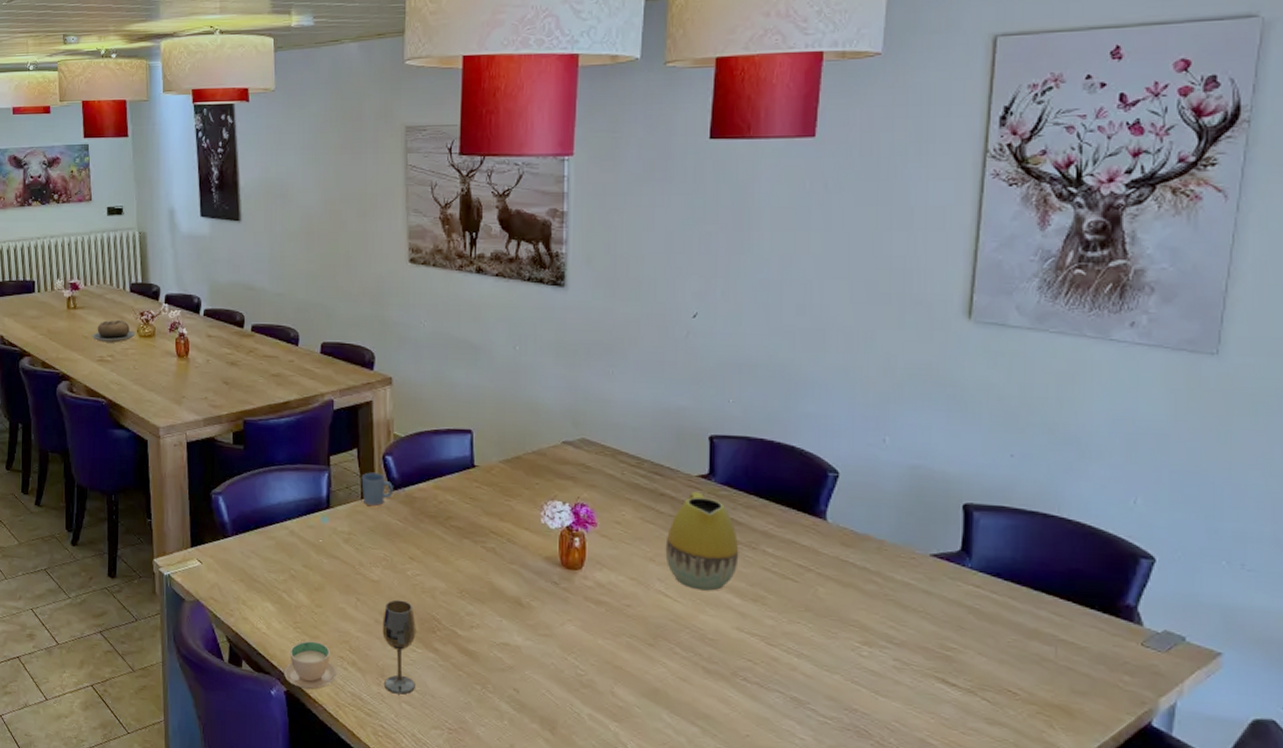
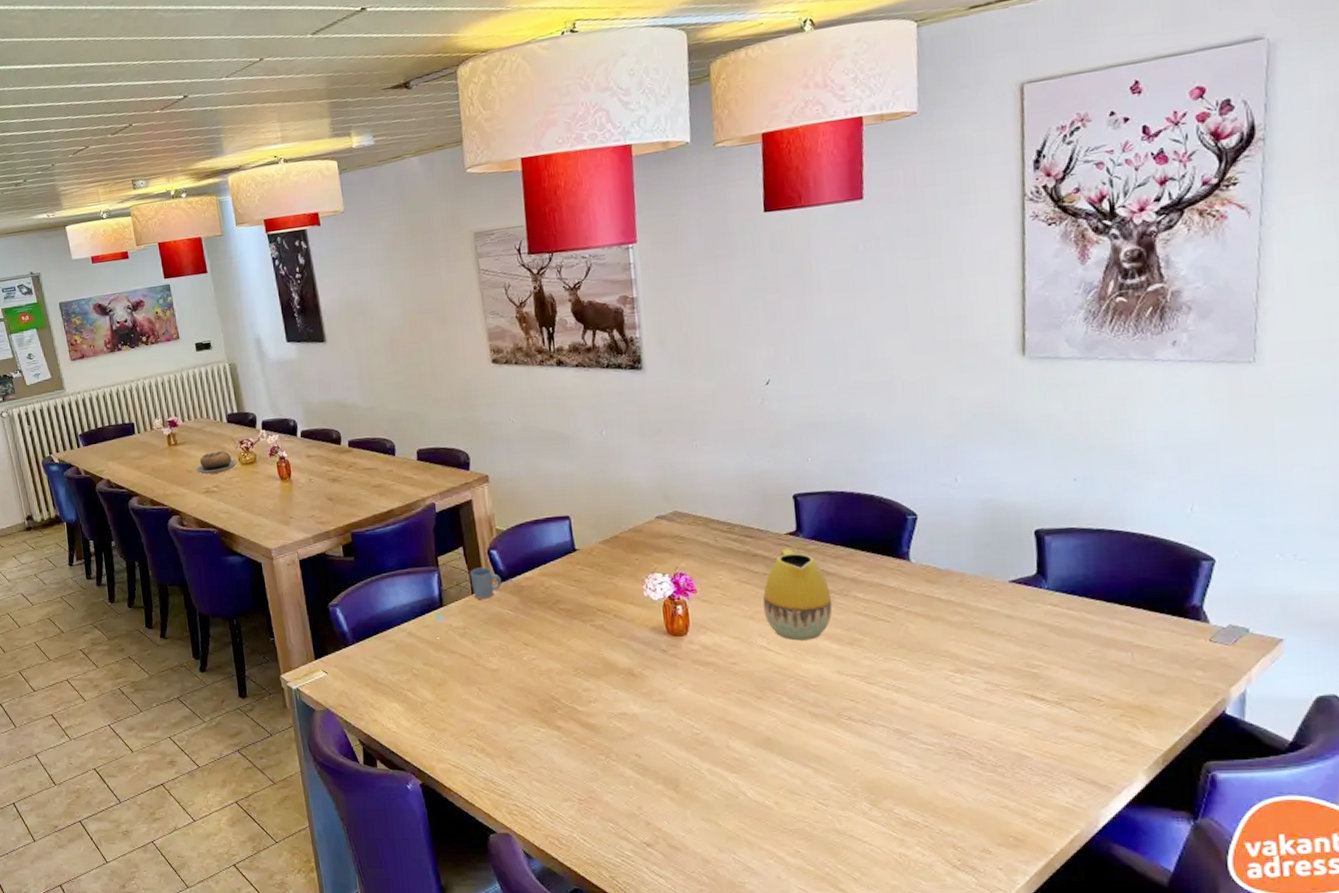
cup: present [284,640,338,690] -> none [417,734,469,780]
wine glass: present [382,599,416,695] -> none [504,685,543,773]

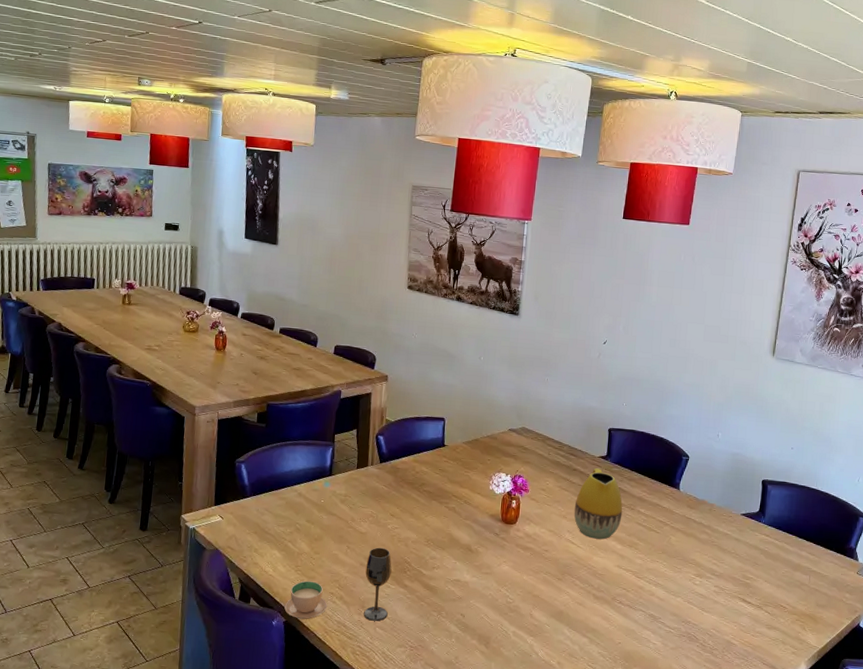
bread: present [195,451,237,474] -> none [142,316,181,335]
cup: none [417,734,469,780] -> present [284,580,328,620]
mug: present [469,567,501,600] -> none [358,448,382,475]
wine glass: none [504,685,543,773] -> present [364,547,392,621]

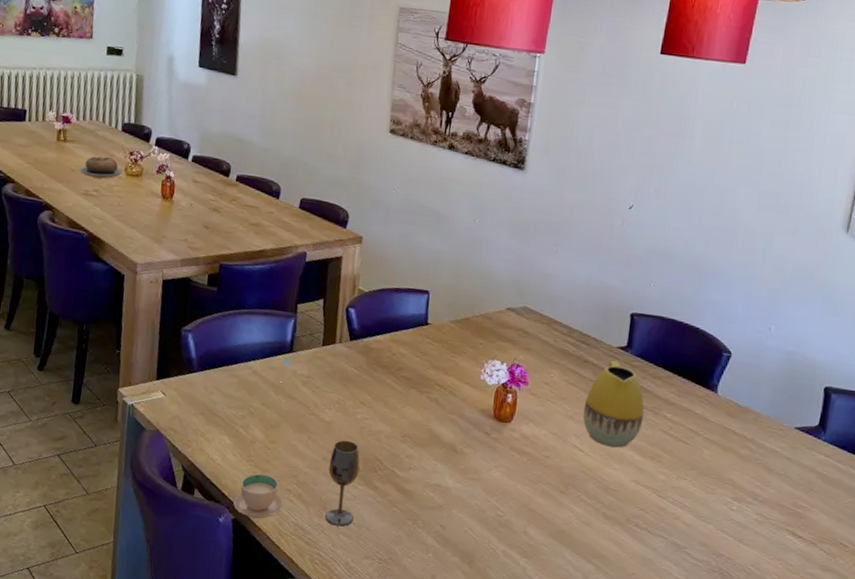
bread: none [142,316,181,335] -> present [79,156,122,179]

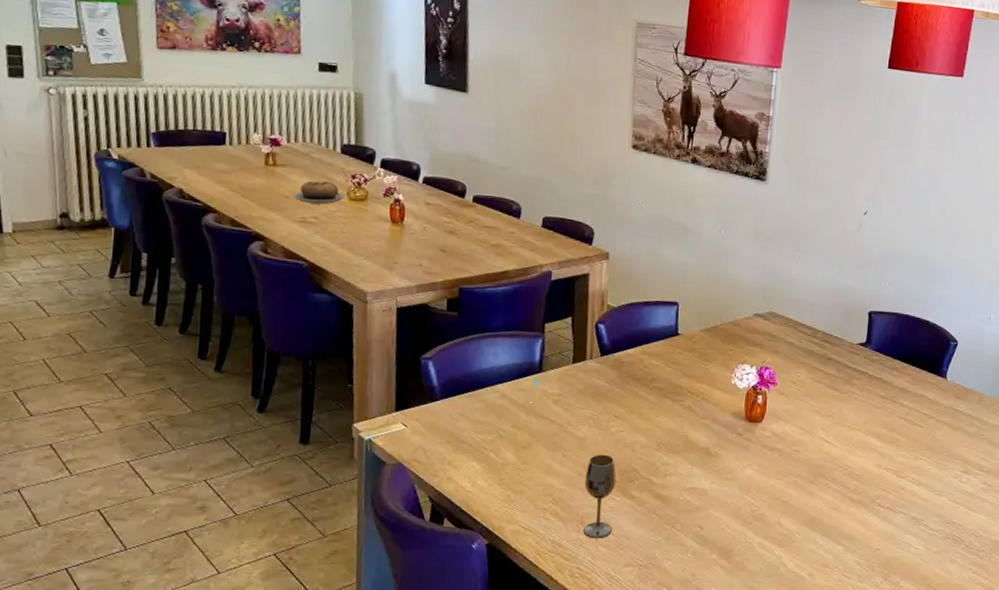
cup: present [233,473,284,519] -> none [486,496,540,541]
pitcher: present [583,361,645,448] -> none [828,357,884,437]

